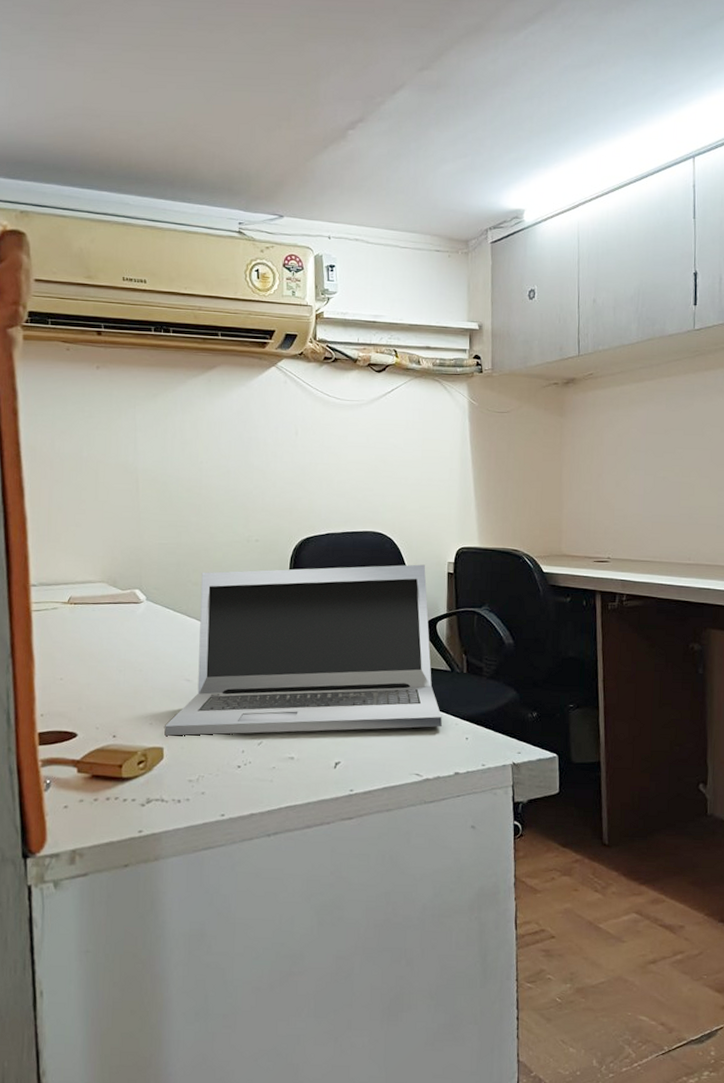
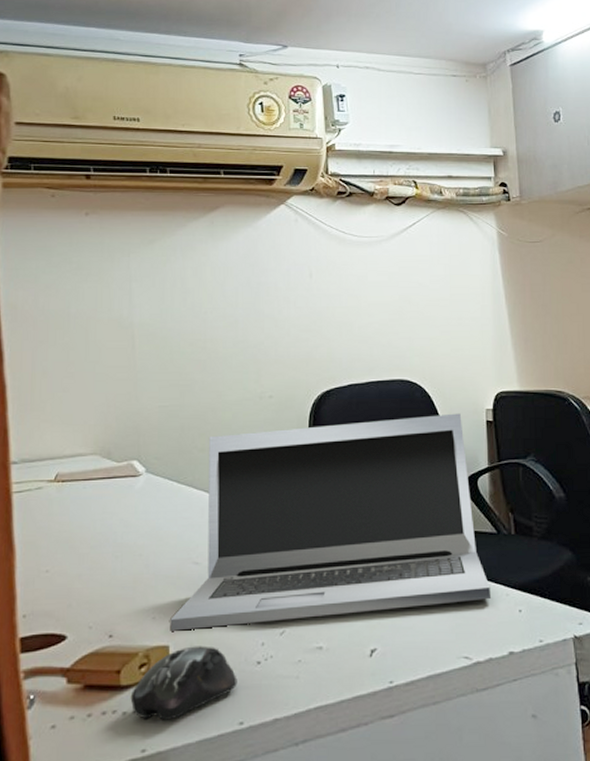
computer mouse: none [130,749,221,808] -> present [130,646,237,720]

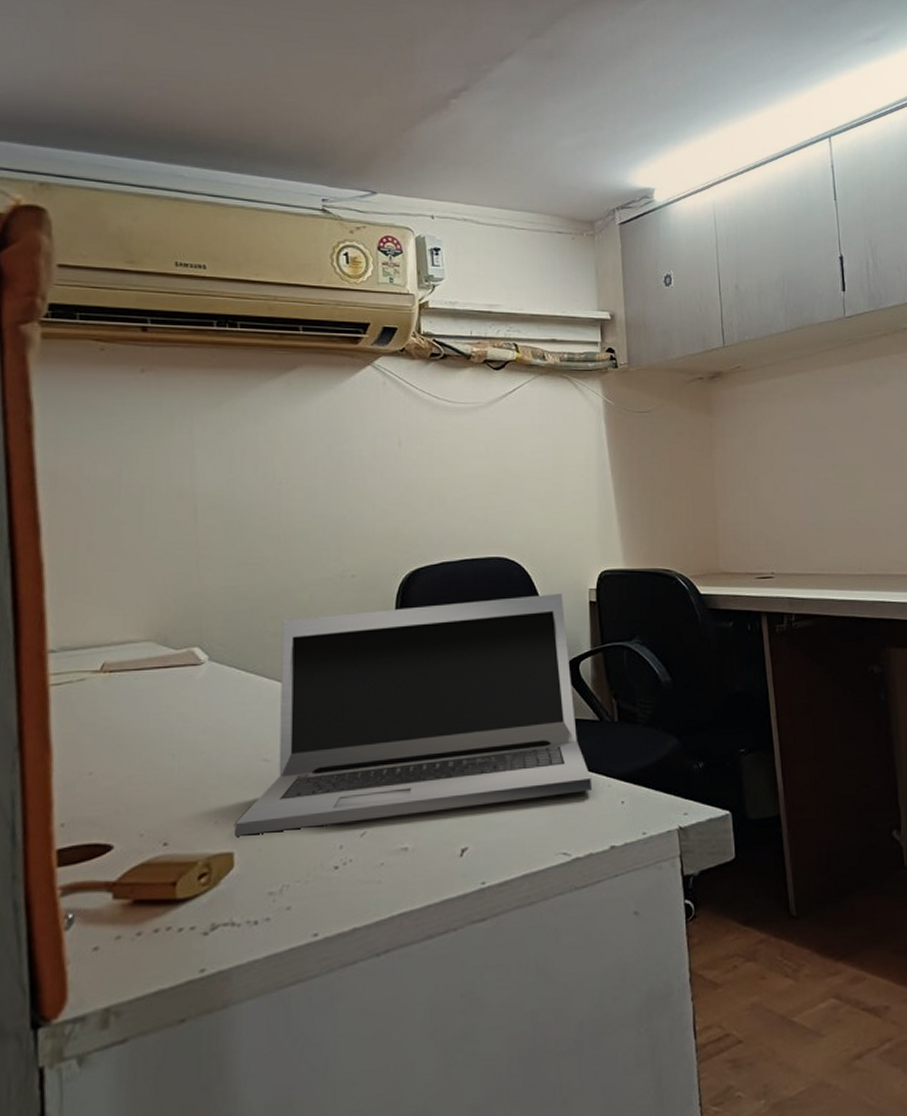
computer mouse: present [130,646,237,720] -> none [187,851,312,936]

